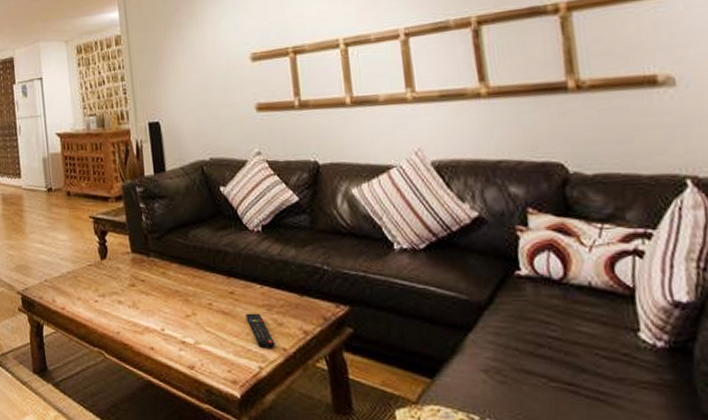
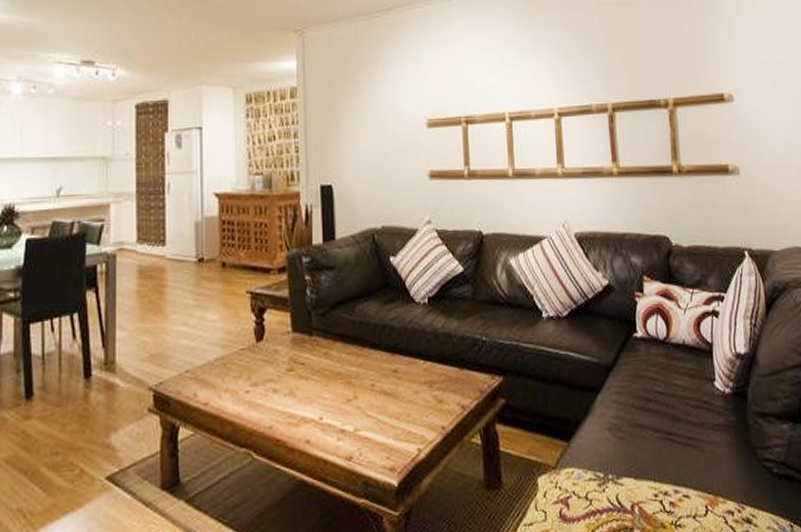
remote control: present [245,313,275,348] -> none [407,391,434,428]

